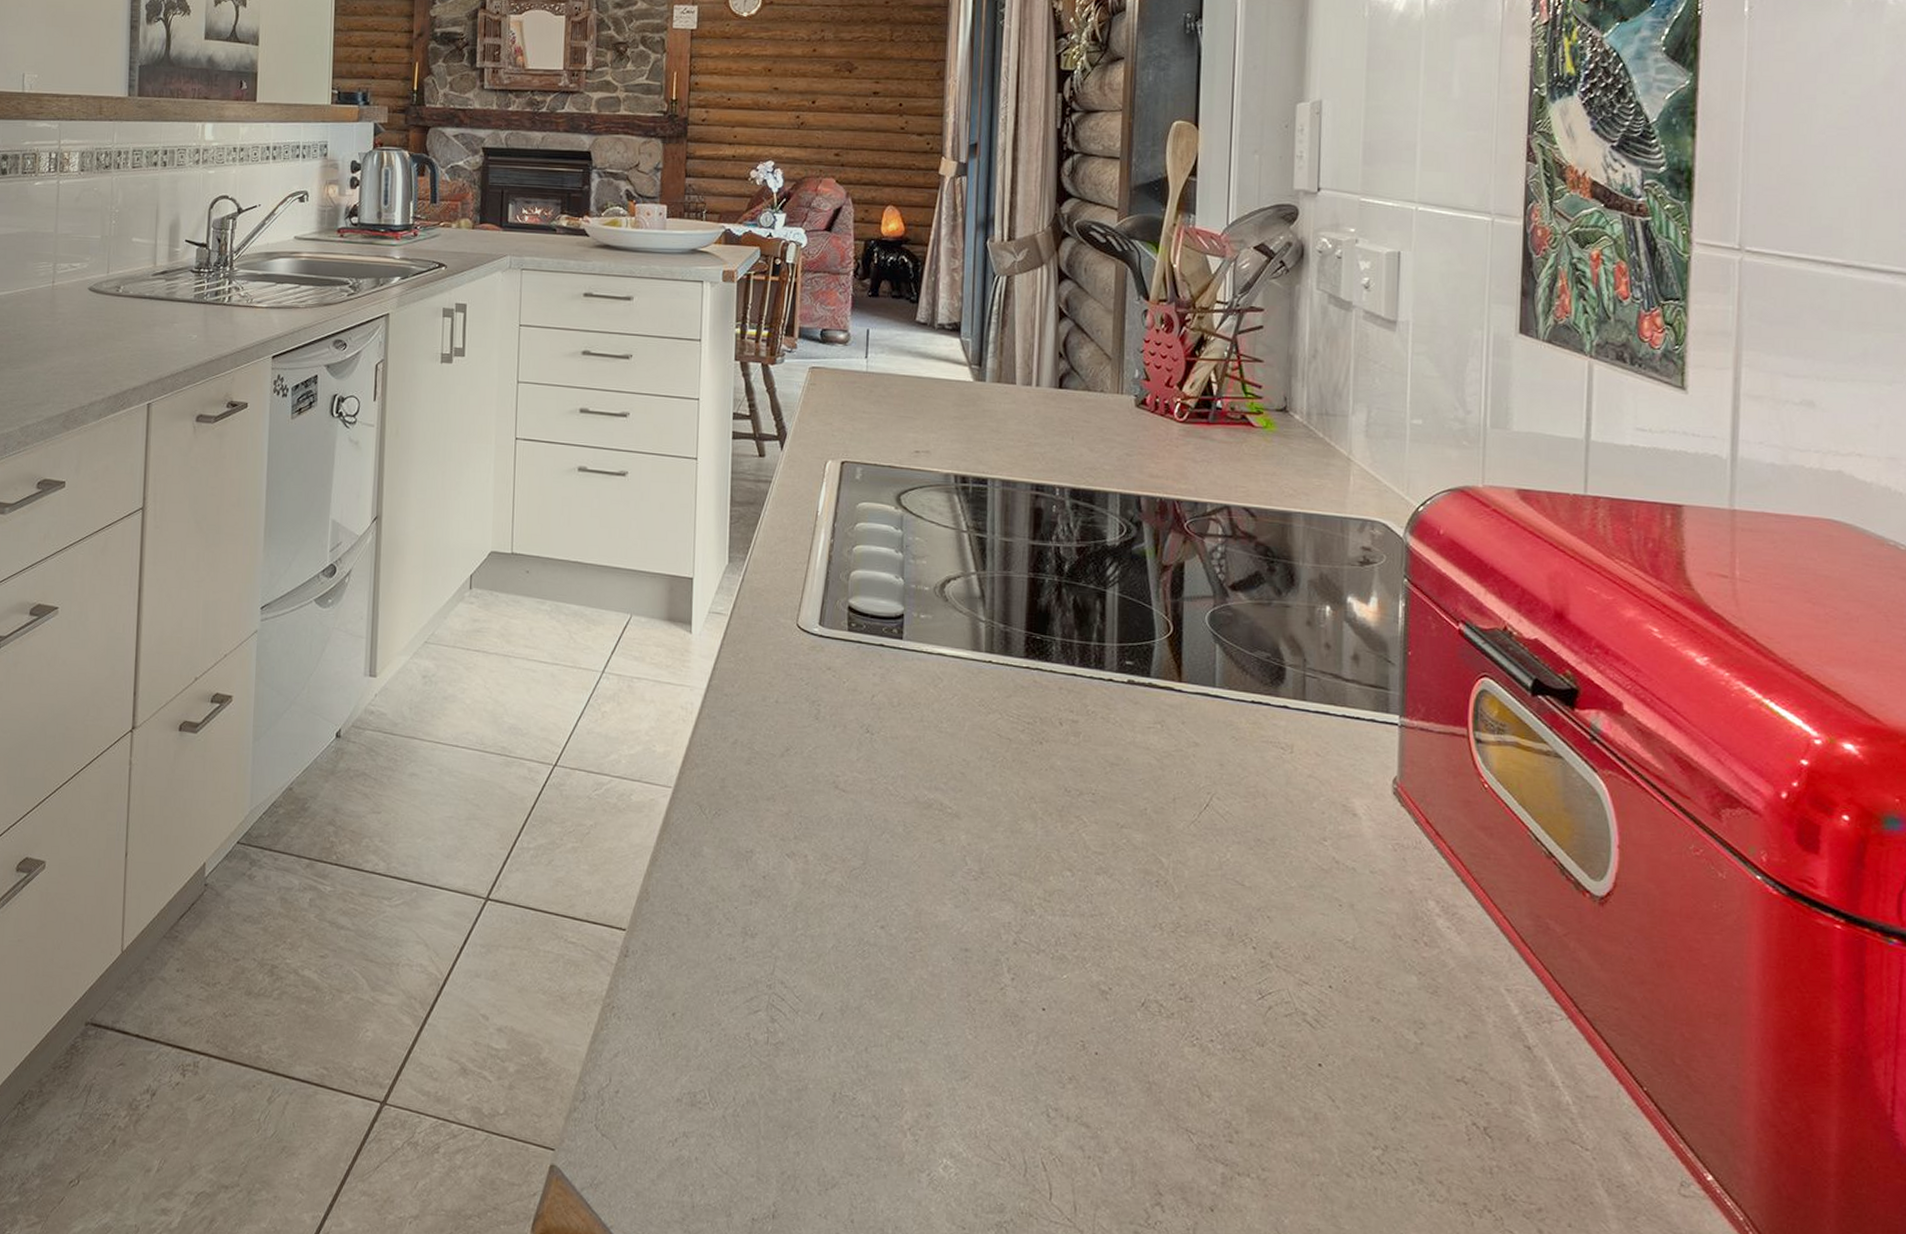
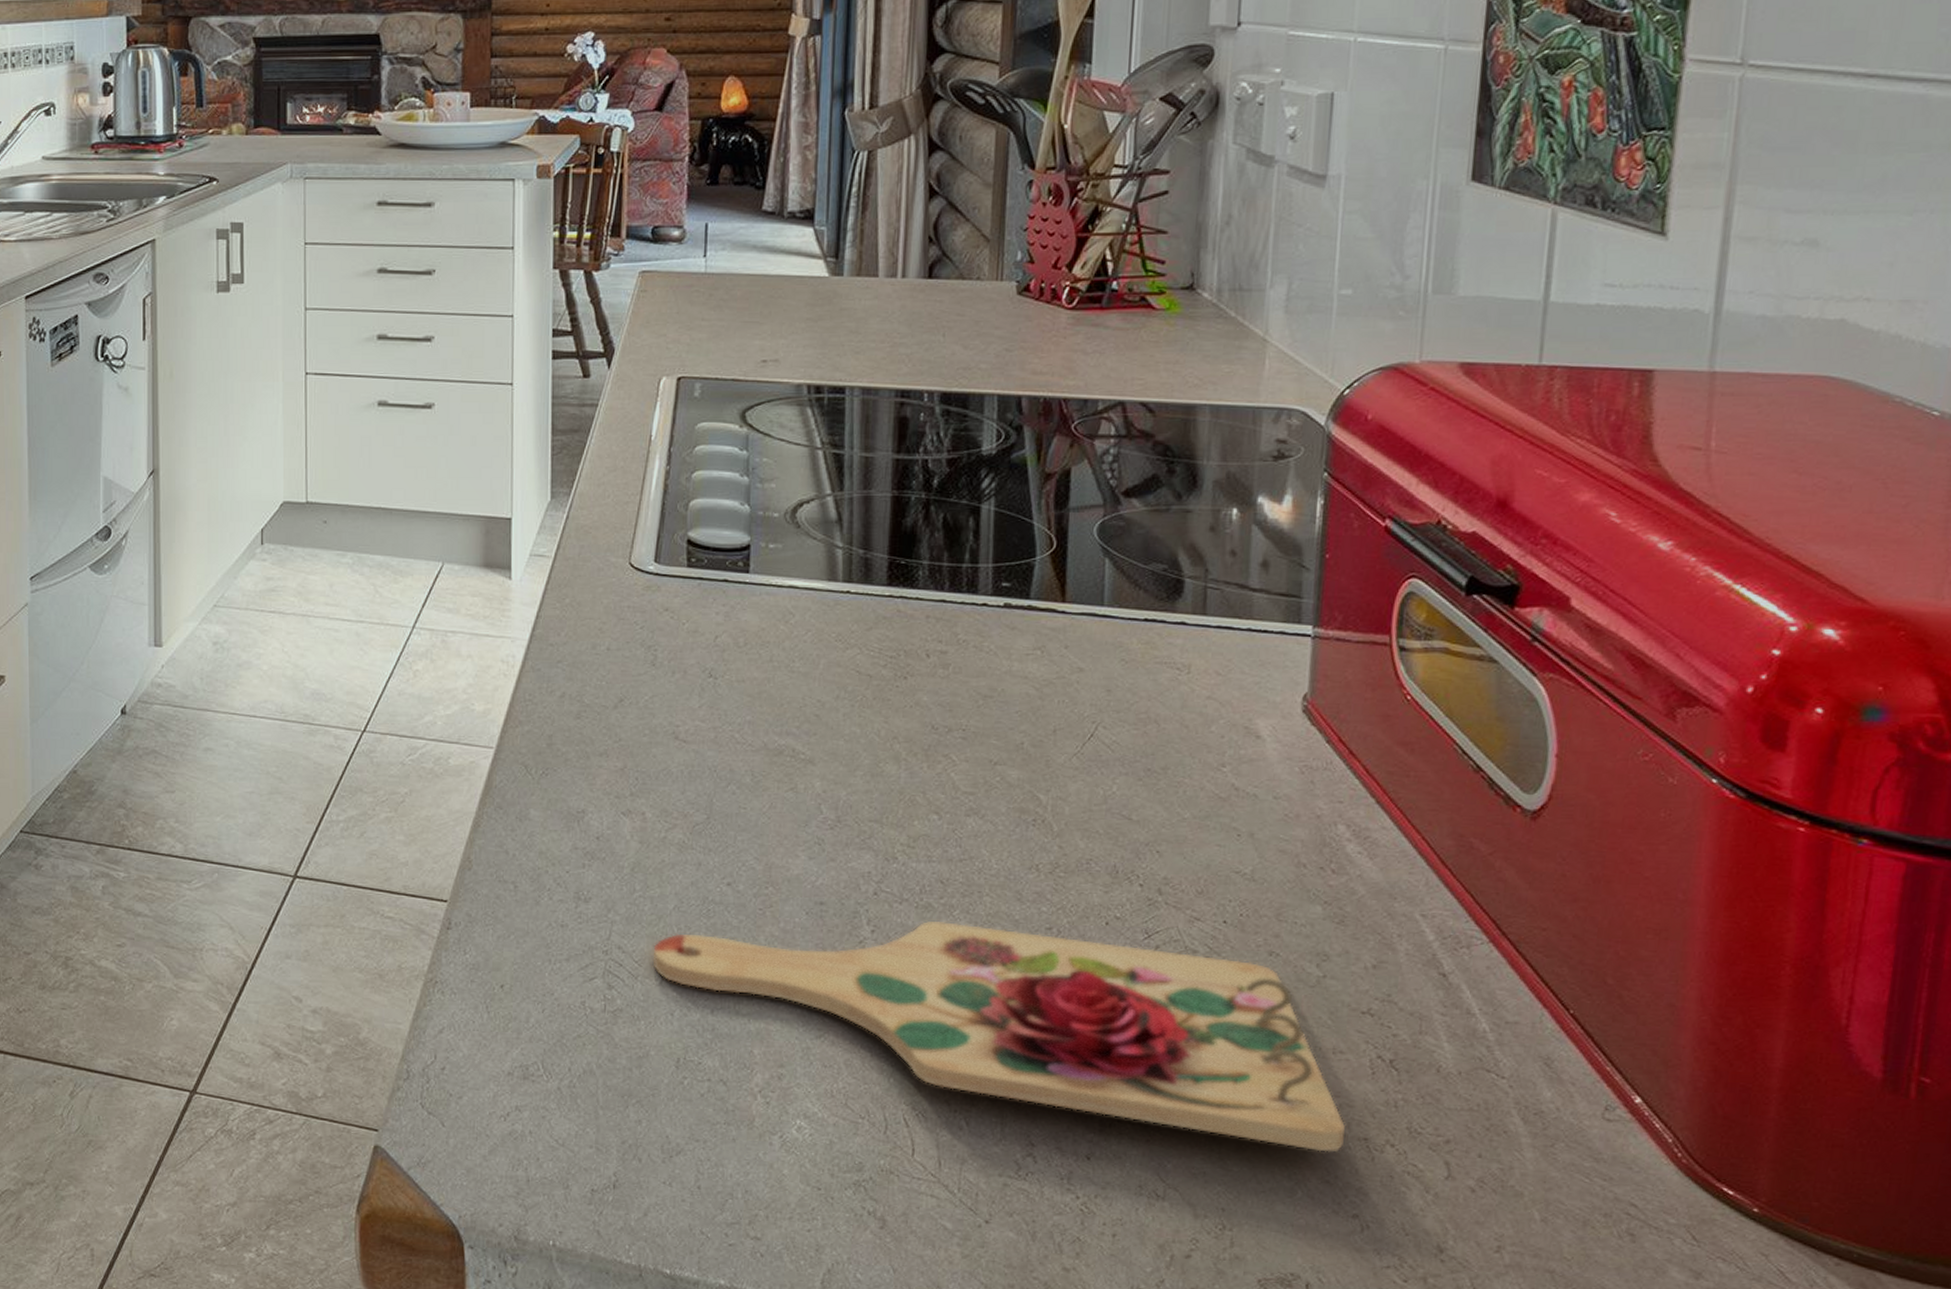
cutting board: none [812,971,1447,1215] -> present [652,920,1347,1152]

